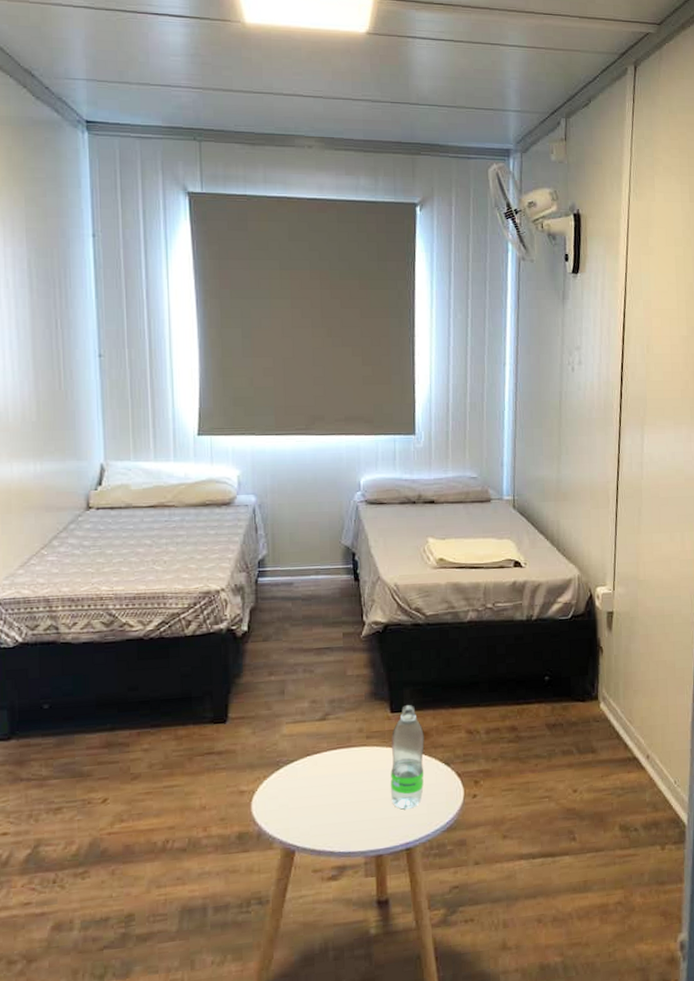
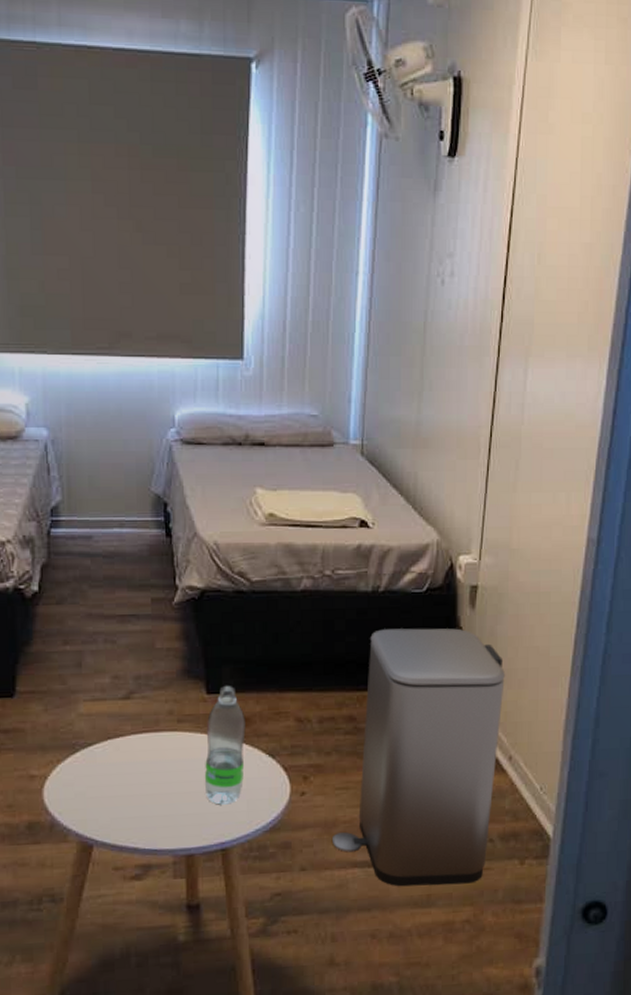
pedal bin: none [500,648,640,875] -> present [331,628,505,886]

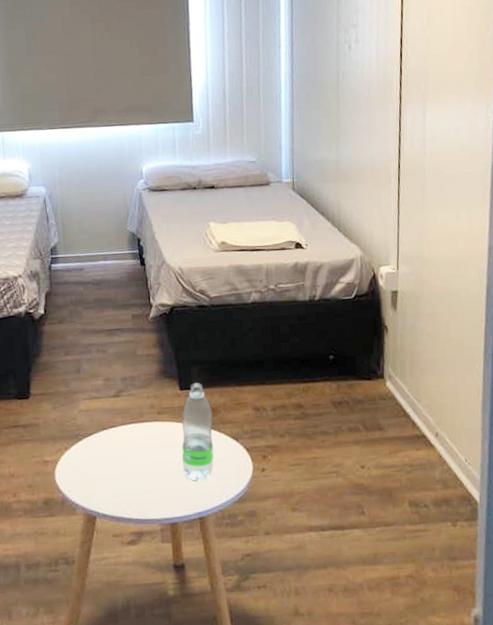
pedal bin: present [331,628,505,886] -> none [289,327,427,547]

